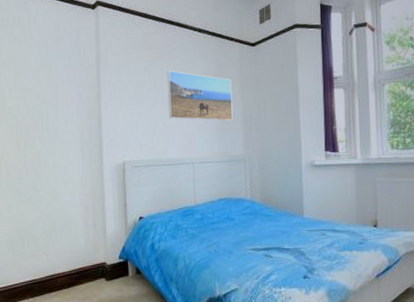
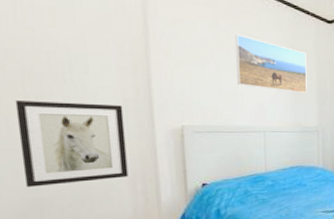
wall art: none [12,145,83,220] -> present [15,101,129,188]

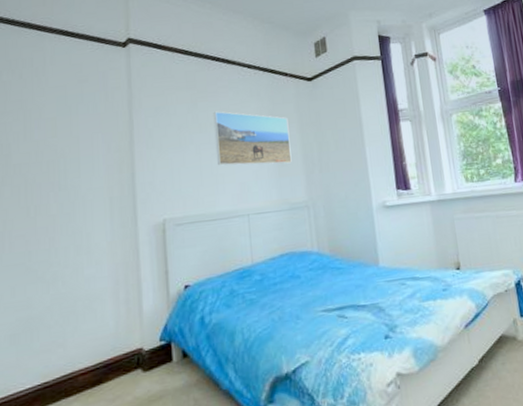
wall art: present [15,101,129,188] -> none [18,205,112,306]

